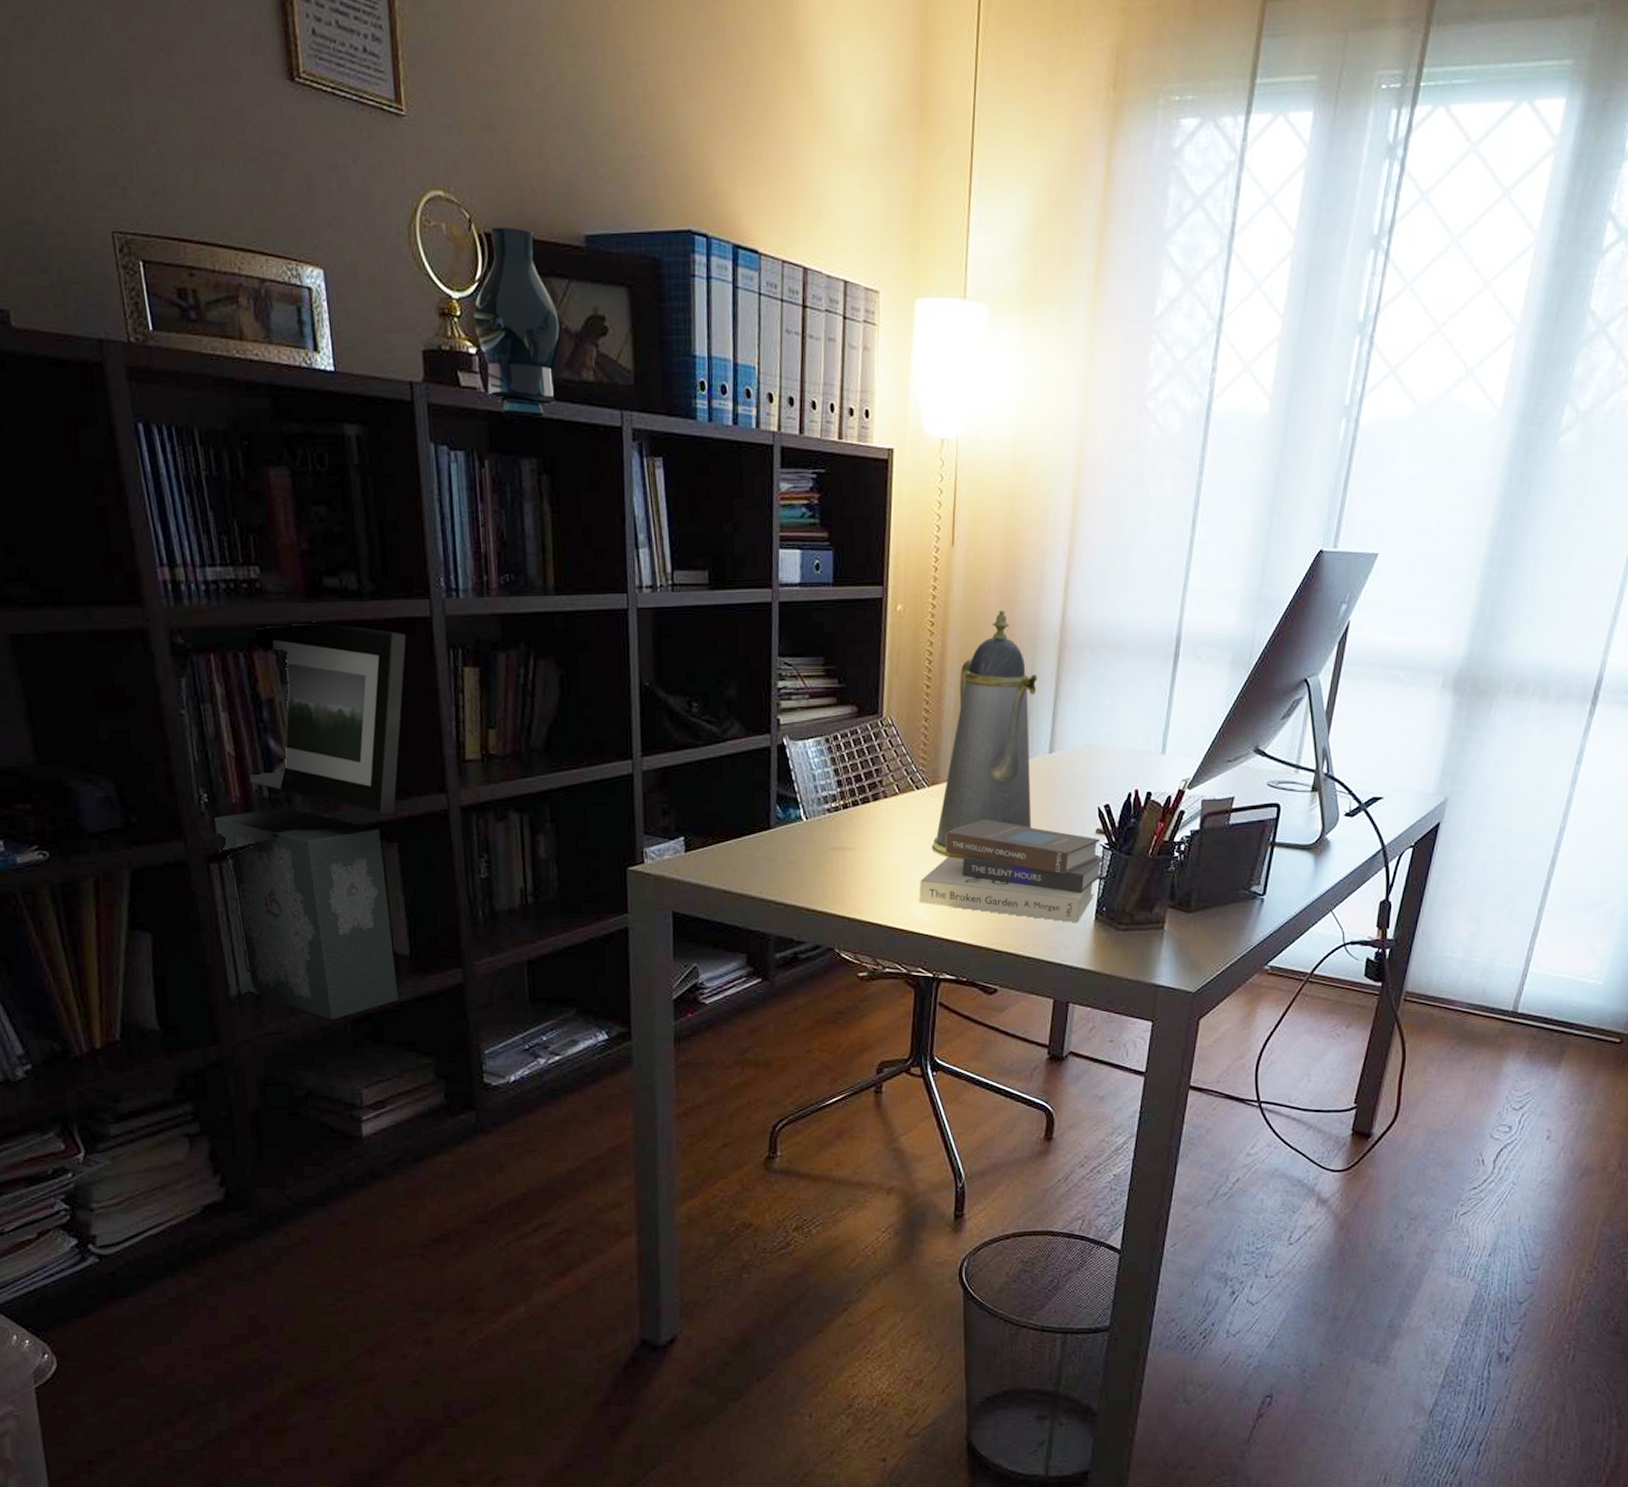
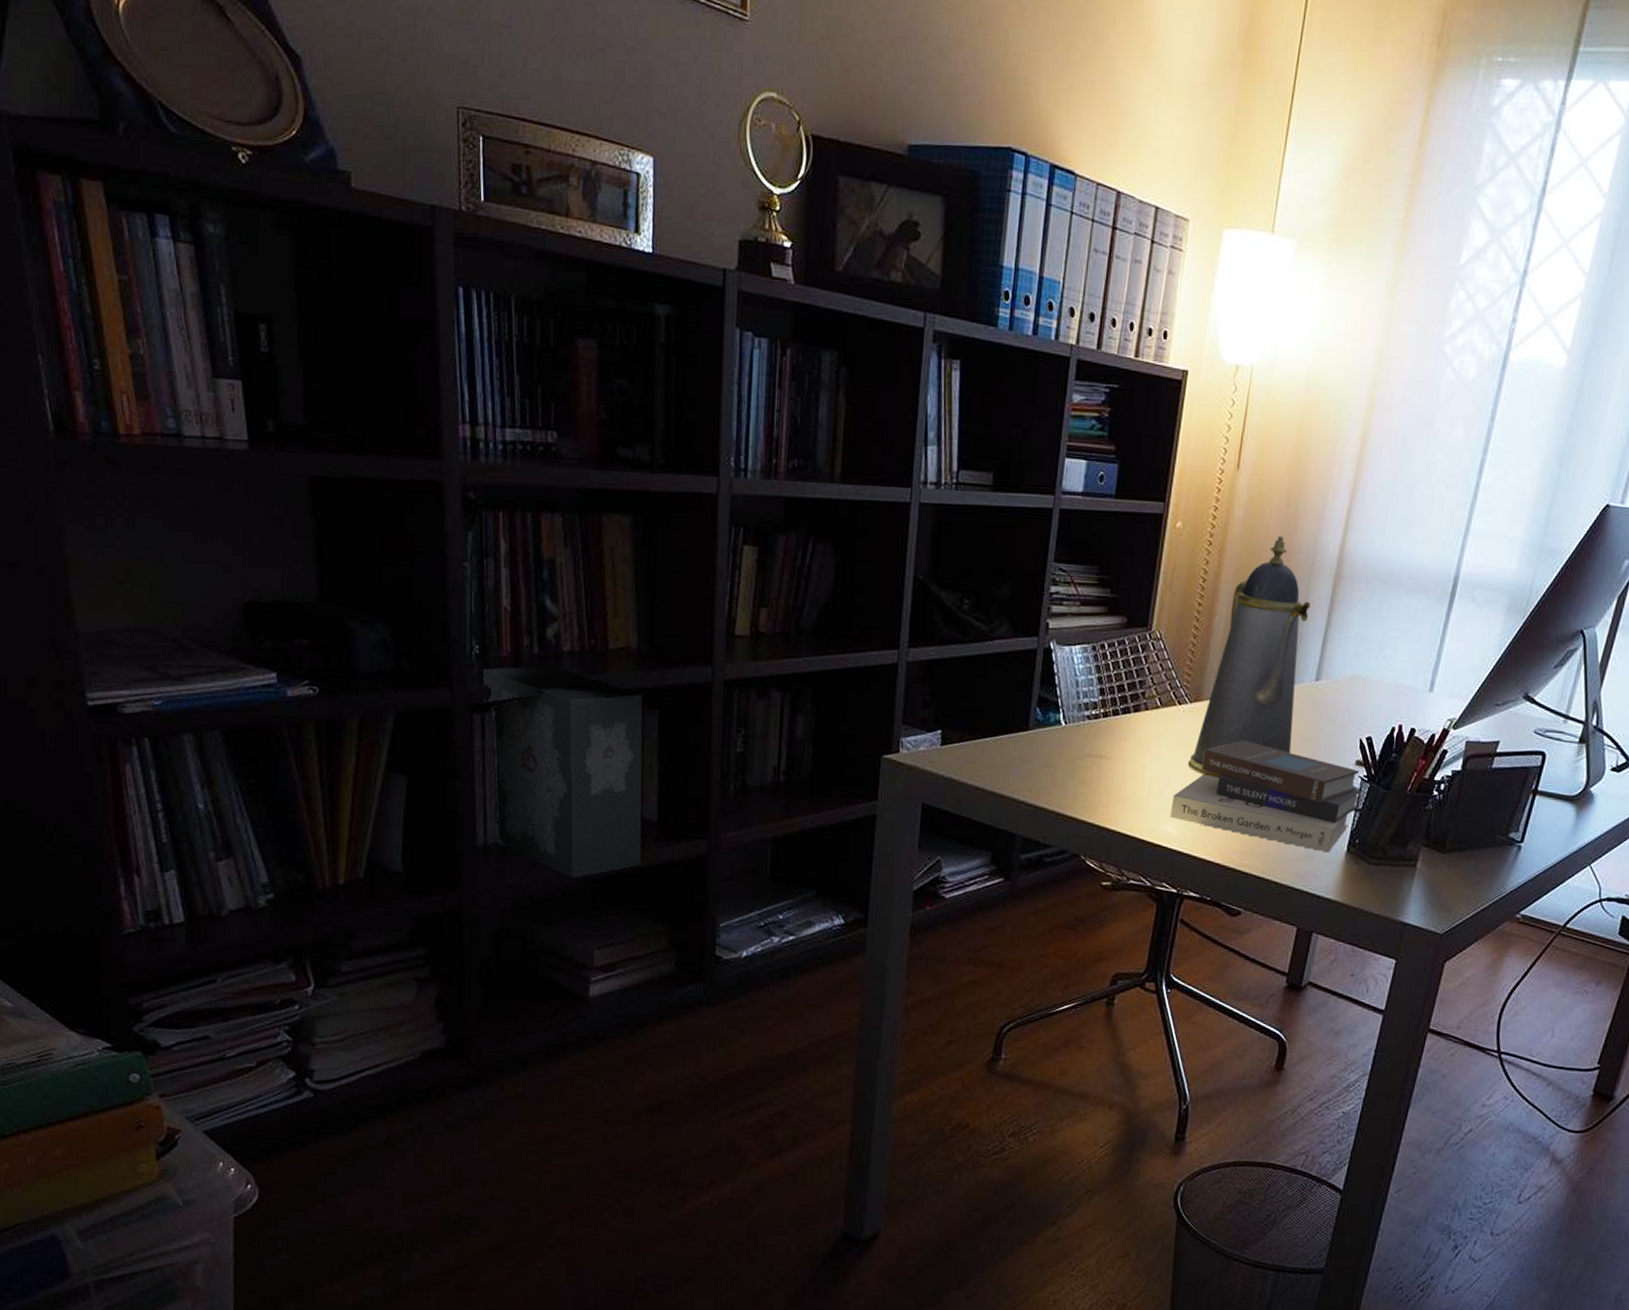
picture frame: present [249,621,406,815] -> none [522,488,691,682]
vase: present [473,227,563,417] -> none [791,130,877,312]

